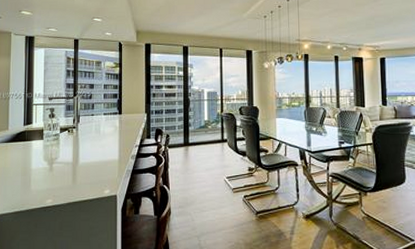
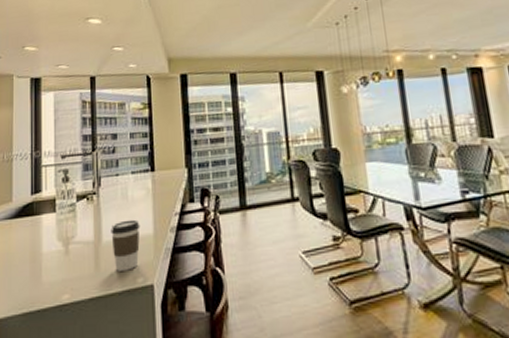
coffee cup: none [86,148,109,185] -> present [111,219,140,271]

